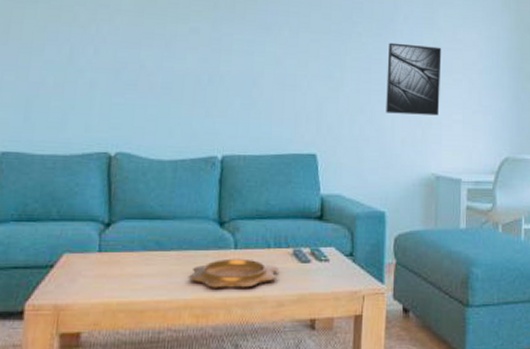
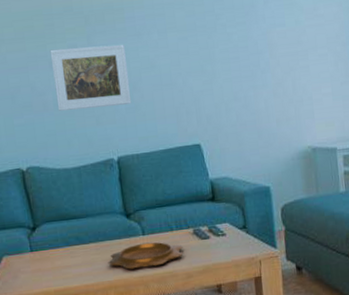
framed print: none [165,29,251,100] -> present [50,44,132,111]
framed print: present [386,42,442,116] -> none [253,25,309,97]

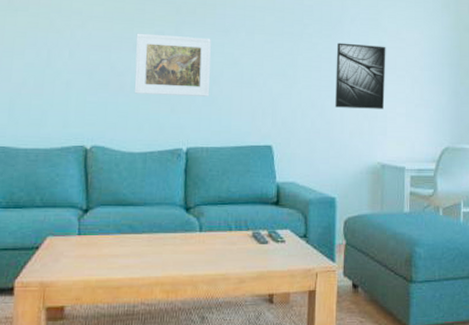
decorative bowl: present [108,242,184,270] -> none [158,240,239,267]
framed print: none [253,25,309,97] -> present [335,42,386,109]

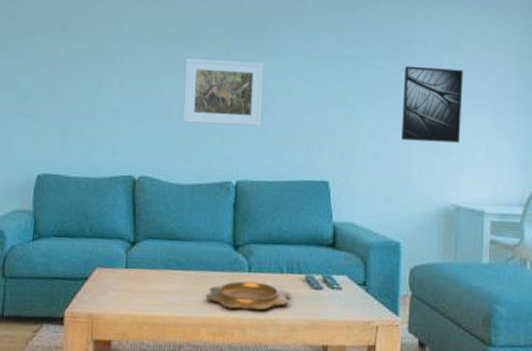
decorative bowl: none [158,240,239,267] -> present [205,281,291,311]

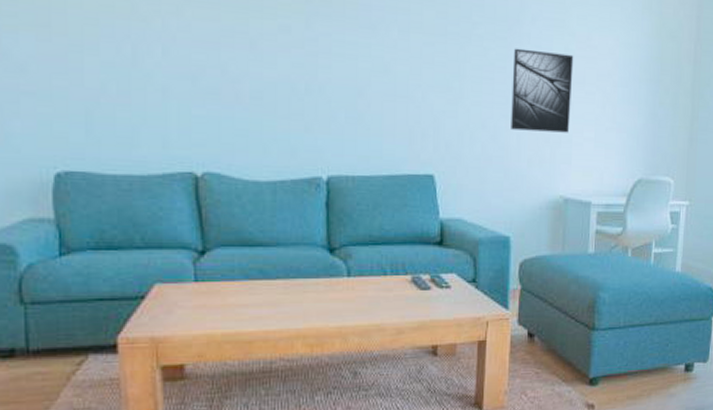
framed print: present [182,58,264,126] -> none [253,26,355,113]
decorative bowl: present [205,281,291,311] -> none [298,286,396,317]

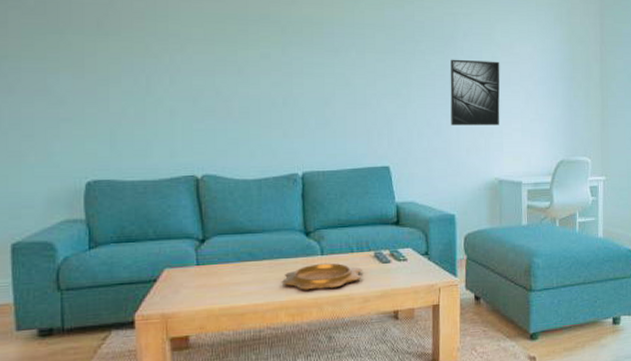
decorative bowl: none [298,286,396,317] -> present [281,263,362,290]

